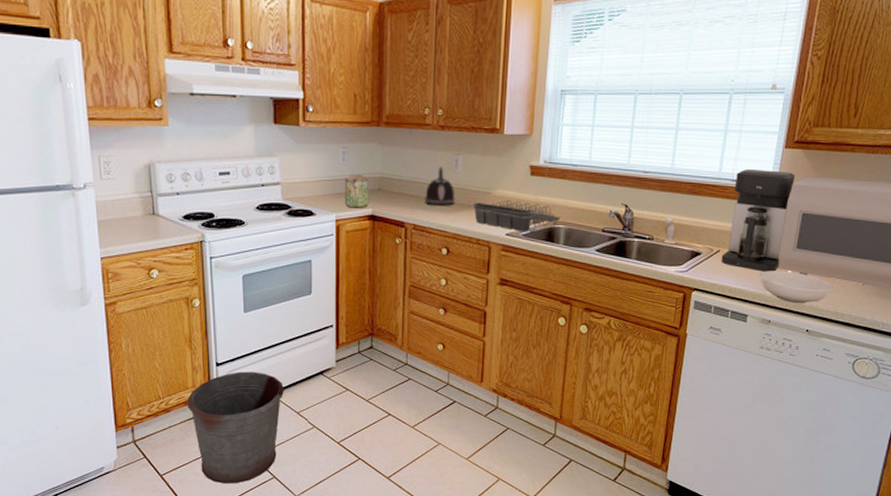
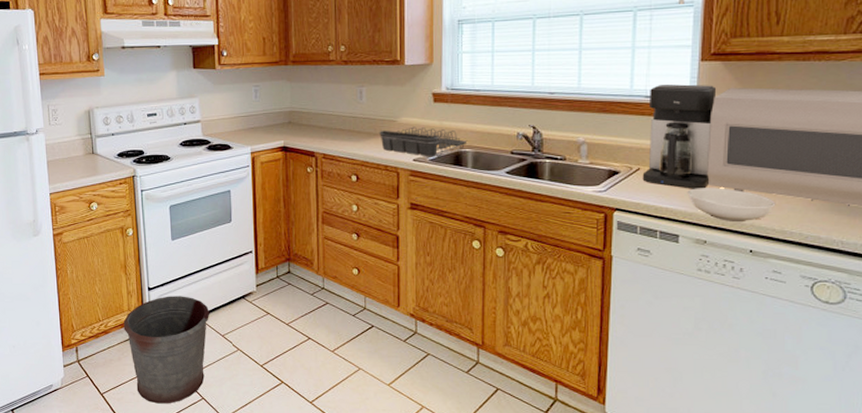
canister: present [344,175,369,208] -> none [257,110,281,141]
kettle: present [425,166,455,206] -> none [333,98,362,136]

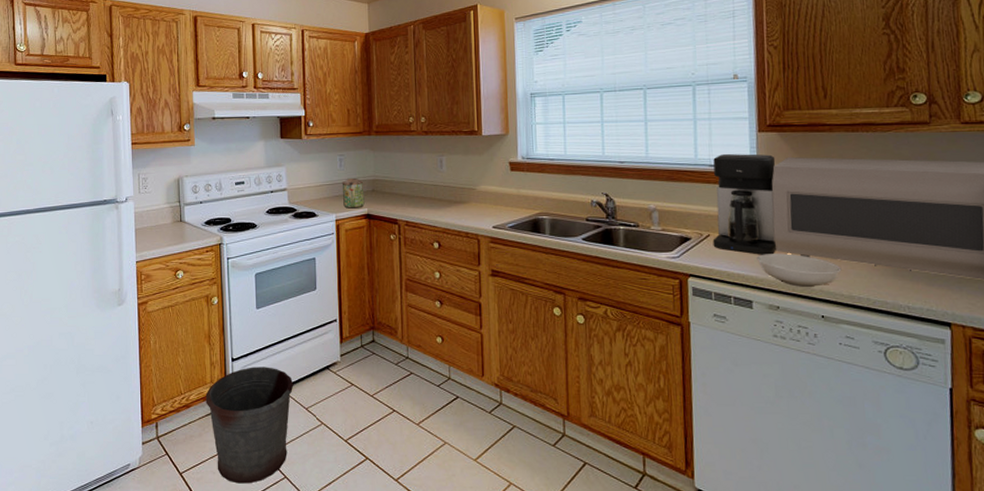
canister: none [257,110,281,141] -> present [342,178,365,209]
dish rack: present [378,126,468,157] -> none [458,194,544,225]

